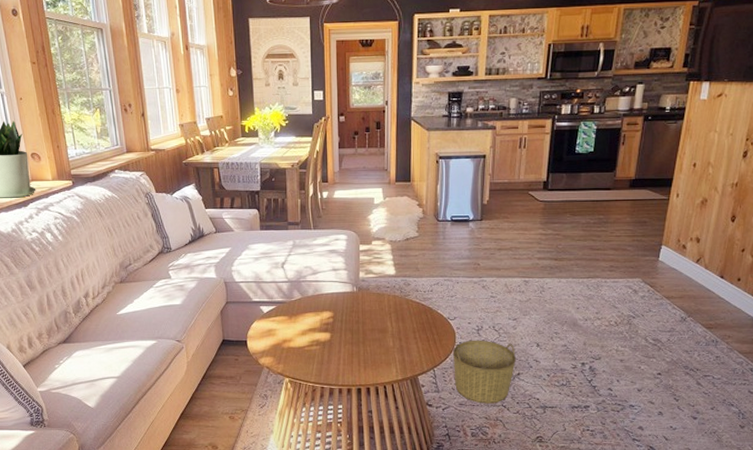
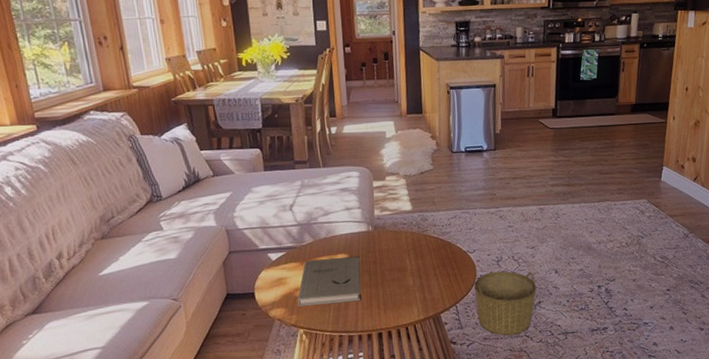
book: none [285,315,344,358] -> present [298,256,361,308]

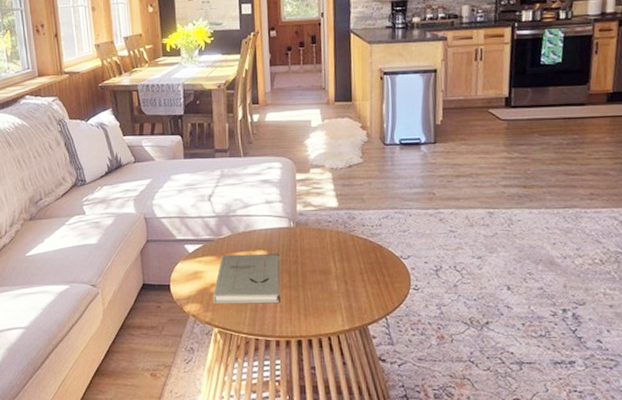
basket: present [473,271,536,336] -> none [407,282,483,359]

